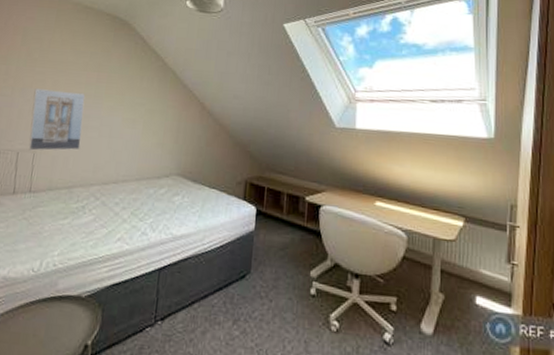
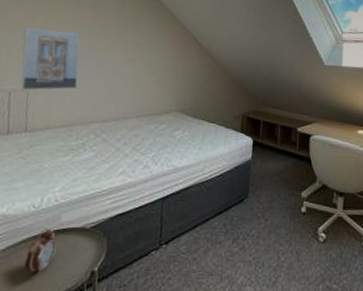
alarm clock: none [20,294,53,344] -> present [24,228,57,275]

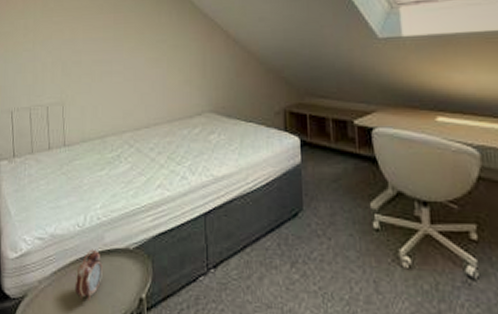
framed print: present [21,27,80,91] -> none [54,38,107,103]

